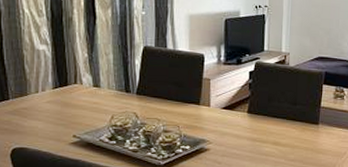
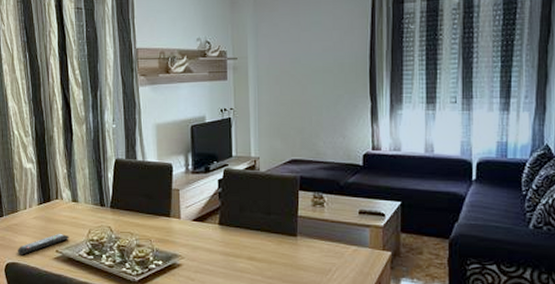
remote control: none [27,118,89,140] -> present [18,233,69,255]

